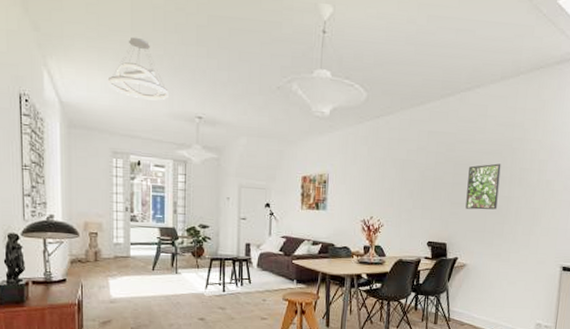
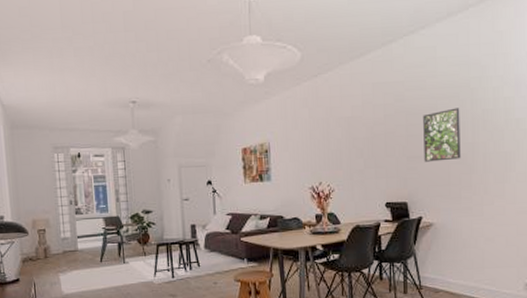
pendant light: present [109,36,169,101] -> none [44,32,102,92]

